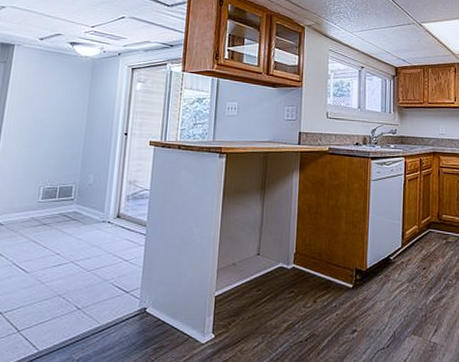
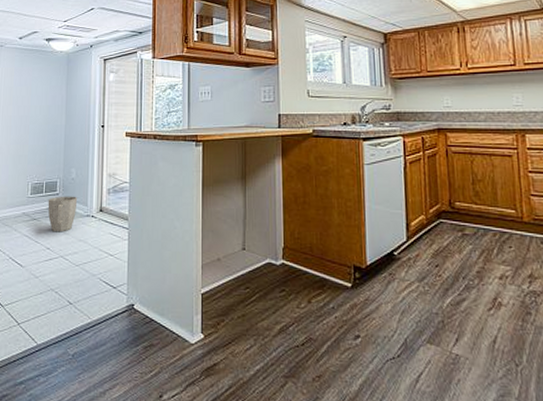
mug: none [60,201,94,238] -> present [48,196,78,232]

